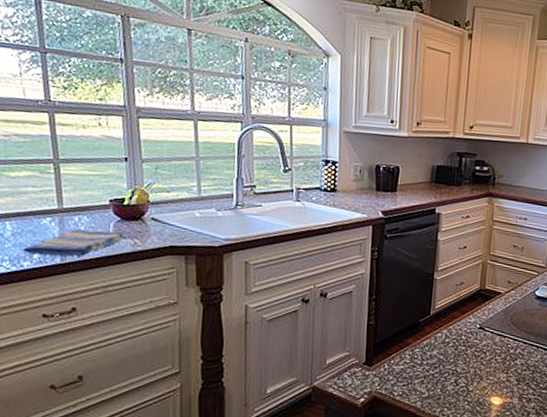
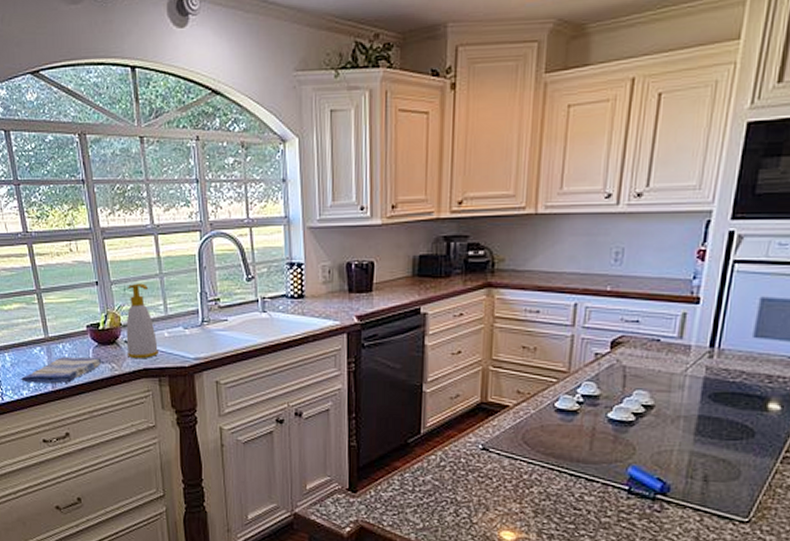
soap bottle: none [152,163,189,237] -> present [126,283,160,359]

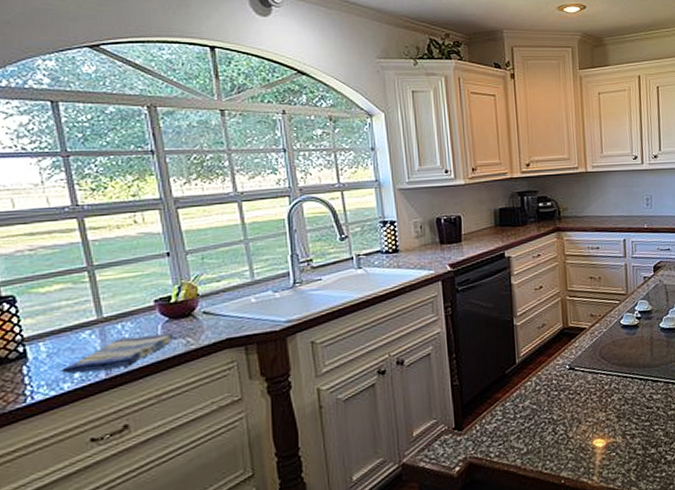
soap bottle: present [126,283,160,359] -> none [204,250,246,330]

